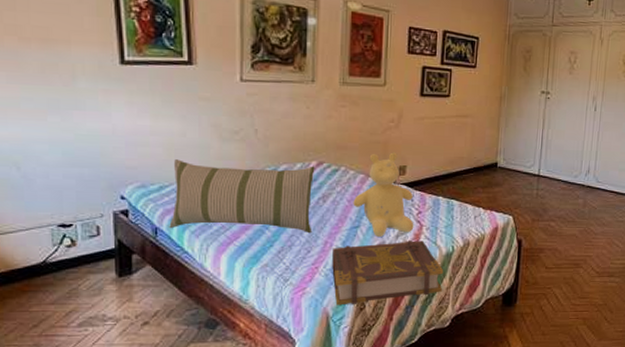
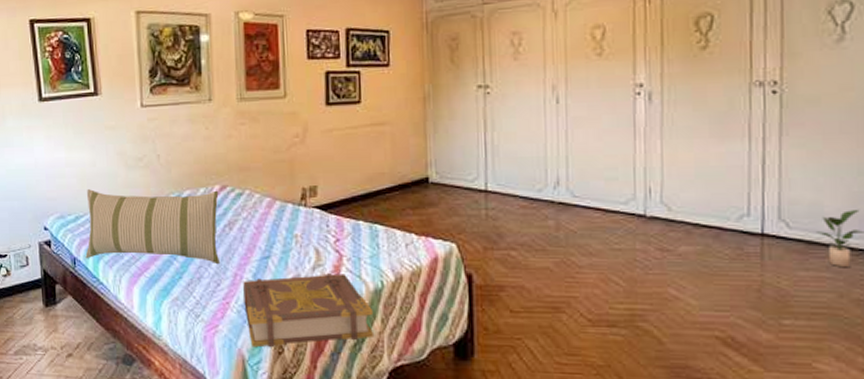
teddy bear: present [353,152,414,238] -> none [261,171,333,270]

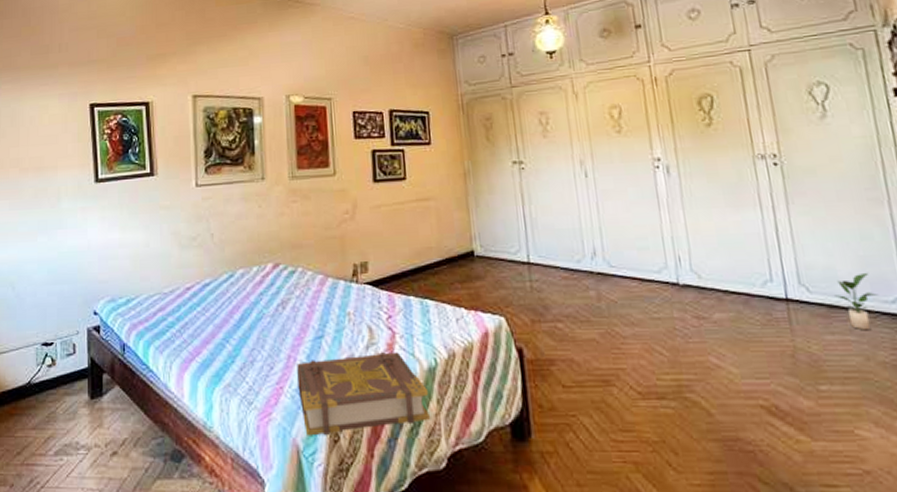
pillow: present [85,189,219,263] -> none [135,268,273,345]

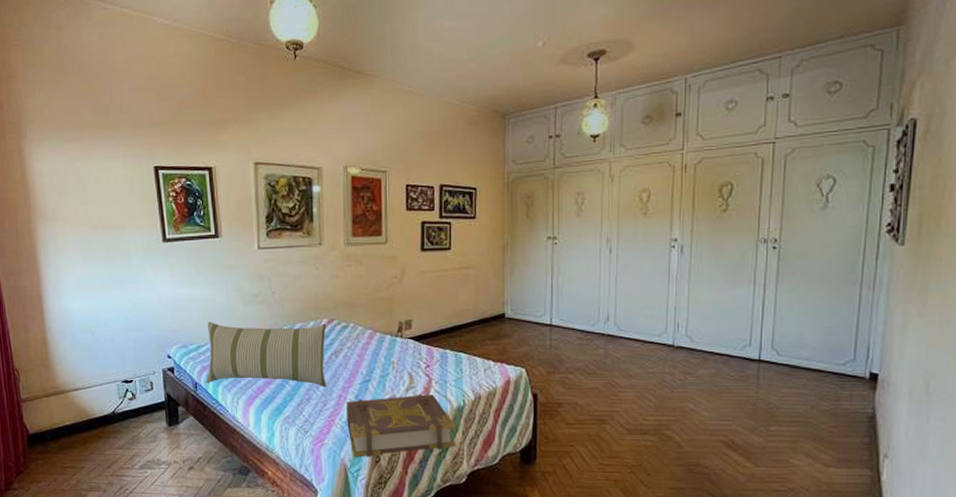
pillow: none [135,268,273,345] -> present [206,322,327,386]
potted plant: present [835,273,879,331] -> none [798,342,834,386]

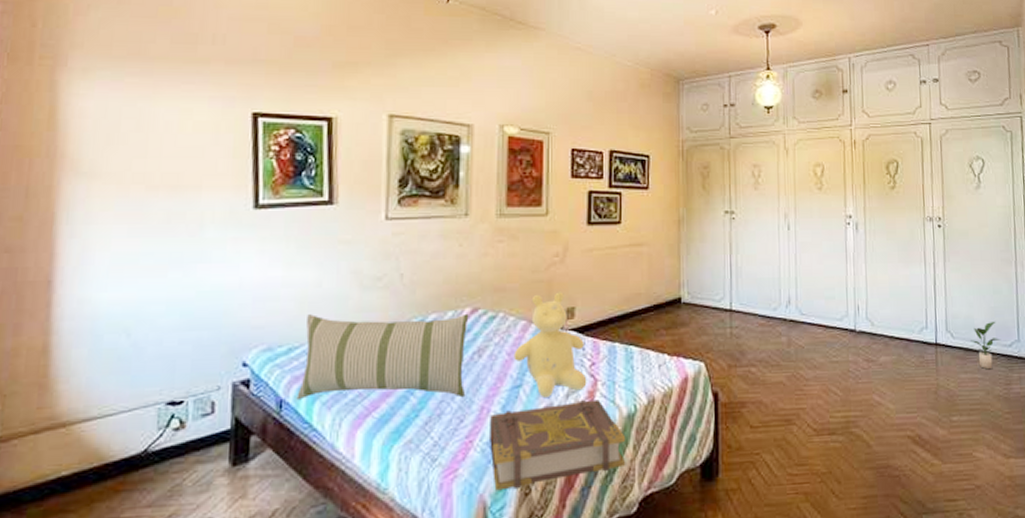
teddy bear: none [363,307,423,392] -> present [513,292,587,399]
potted plant: none [798,342,834,386] -> present [970,322,1001,370]

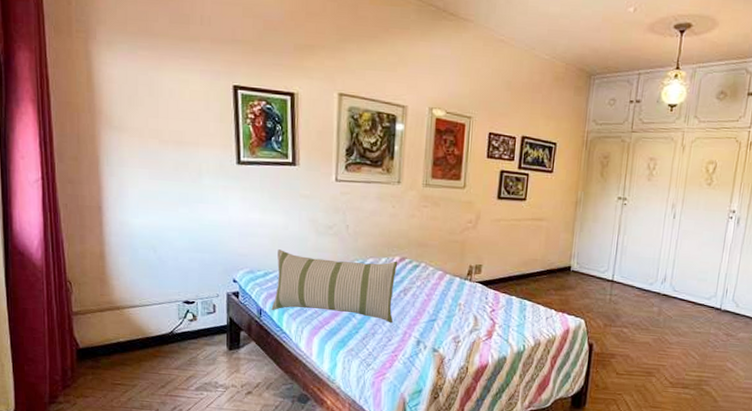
book: present [490,399,626,491] -> none [410,336,515,394]
teddy bear: present [513,292,587,399] -> none [431,251,488,332]

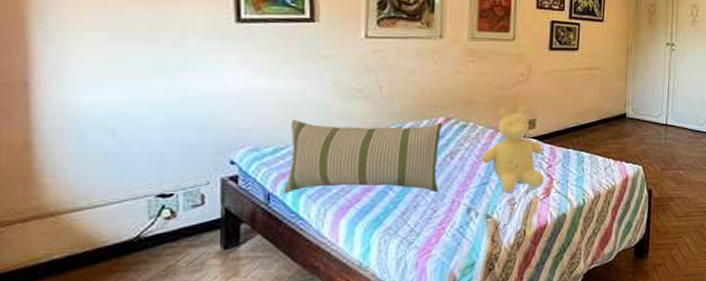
teddy bear: none [431,251,488,332] -> present [481,106,545,194]

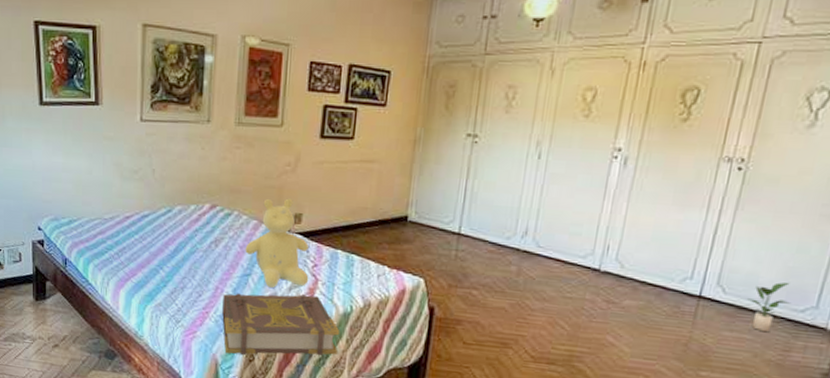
pillow: present [283,120,443,194] -> none [76,195,209,276]
book: none [459,195,575,267] -> present [222,293,340,356]

